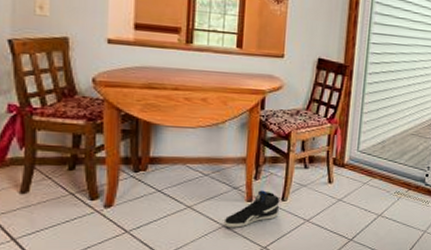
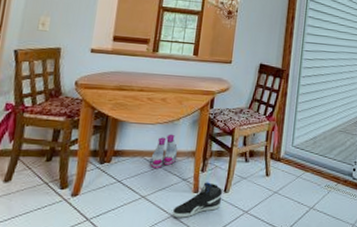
boots: none [194,138,225,178] -> present [150,134,177,169]

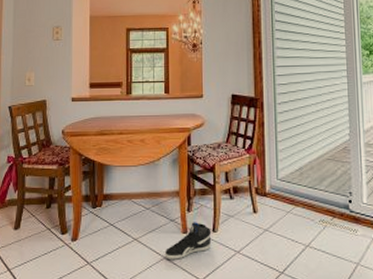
boots: present [150,134,177,169] -> none [138,174,161,211]

